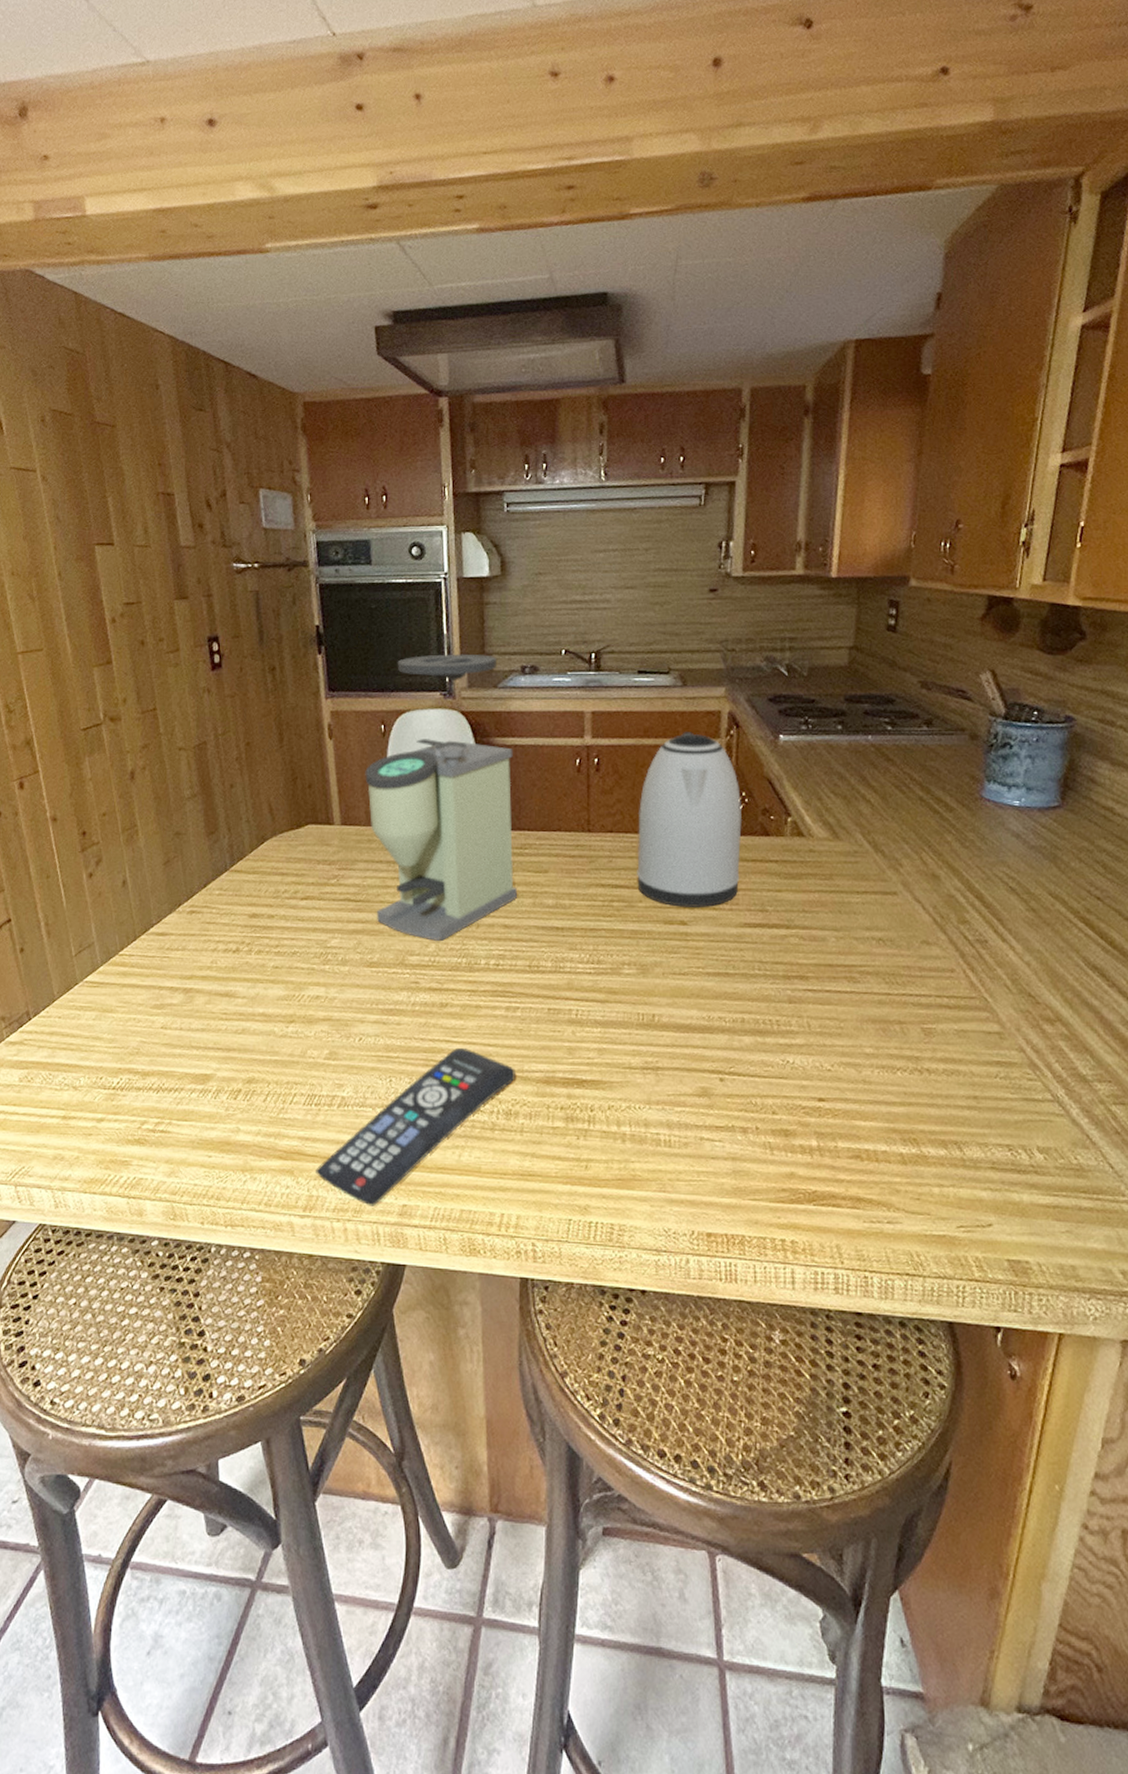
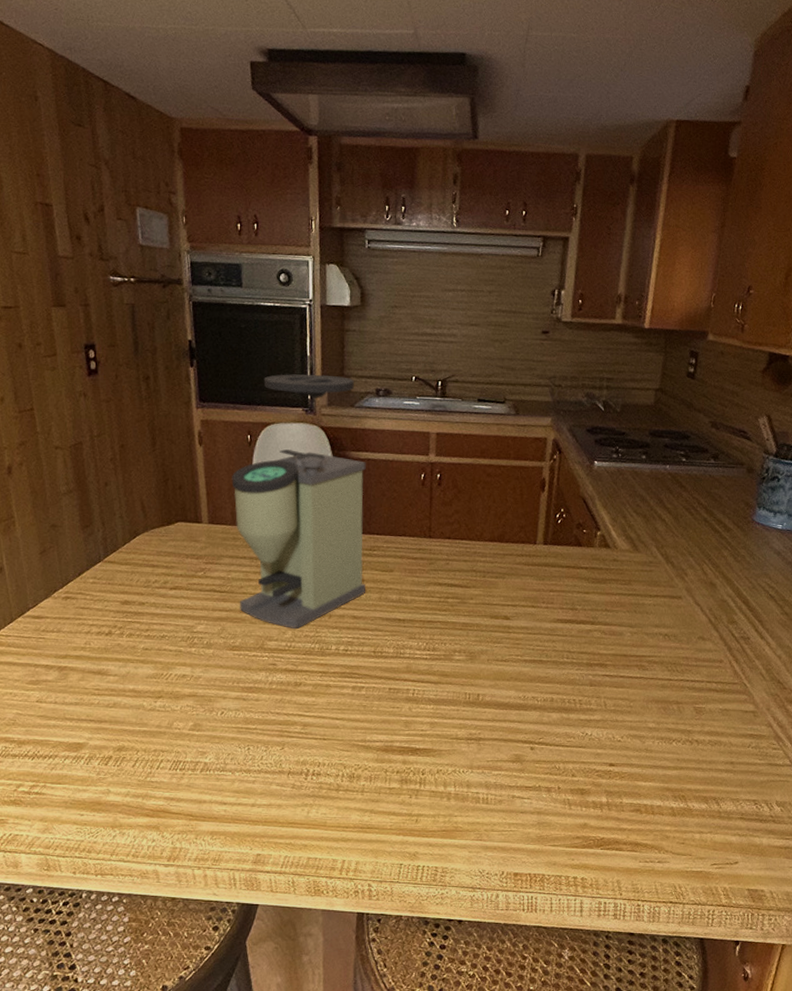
remote control: present [316,1048,515,1206] -> none [179,721,359,856]
kettle: present [637,732,743,909] -> none [469,454,561,606]

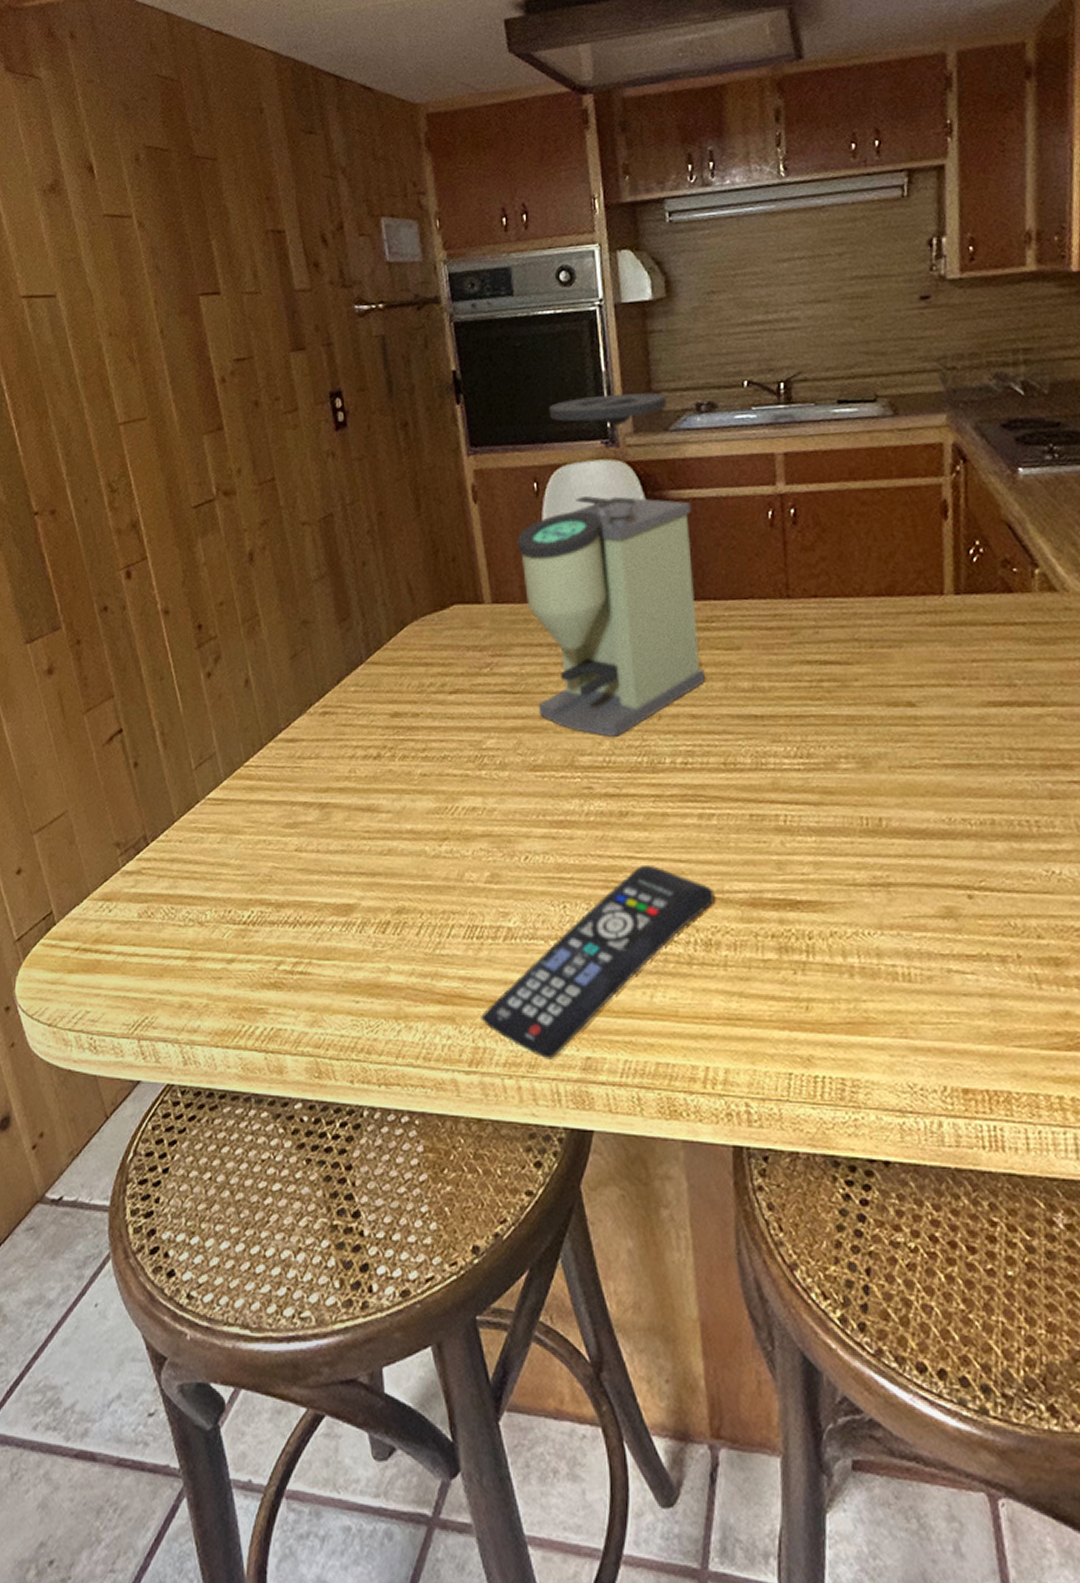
remote control: none [179,721,359,856] -> present [481,866,715,1060]

